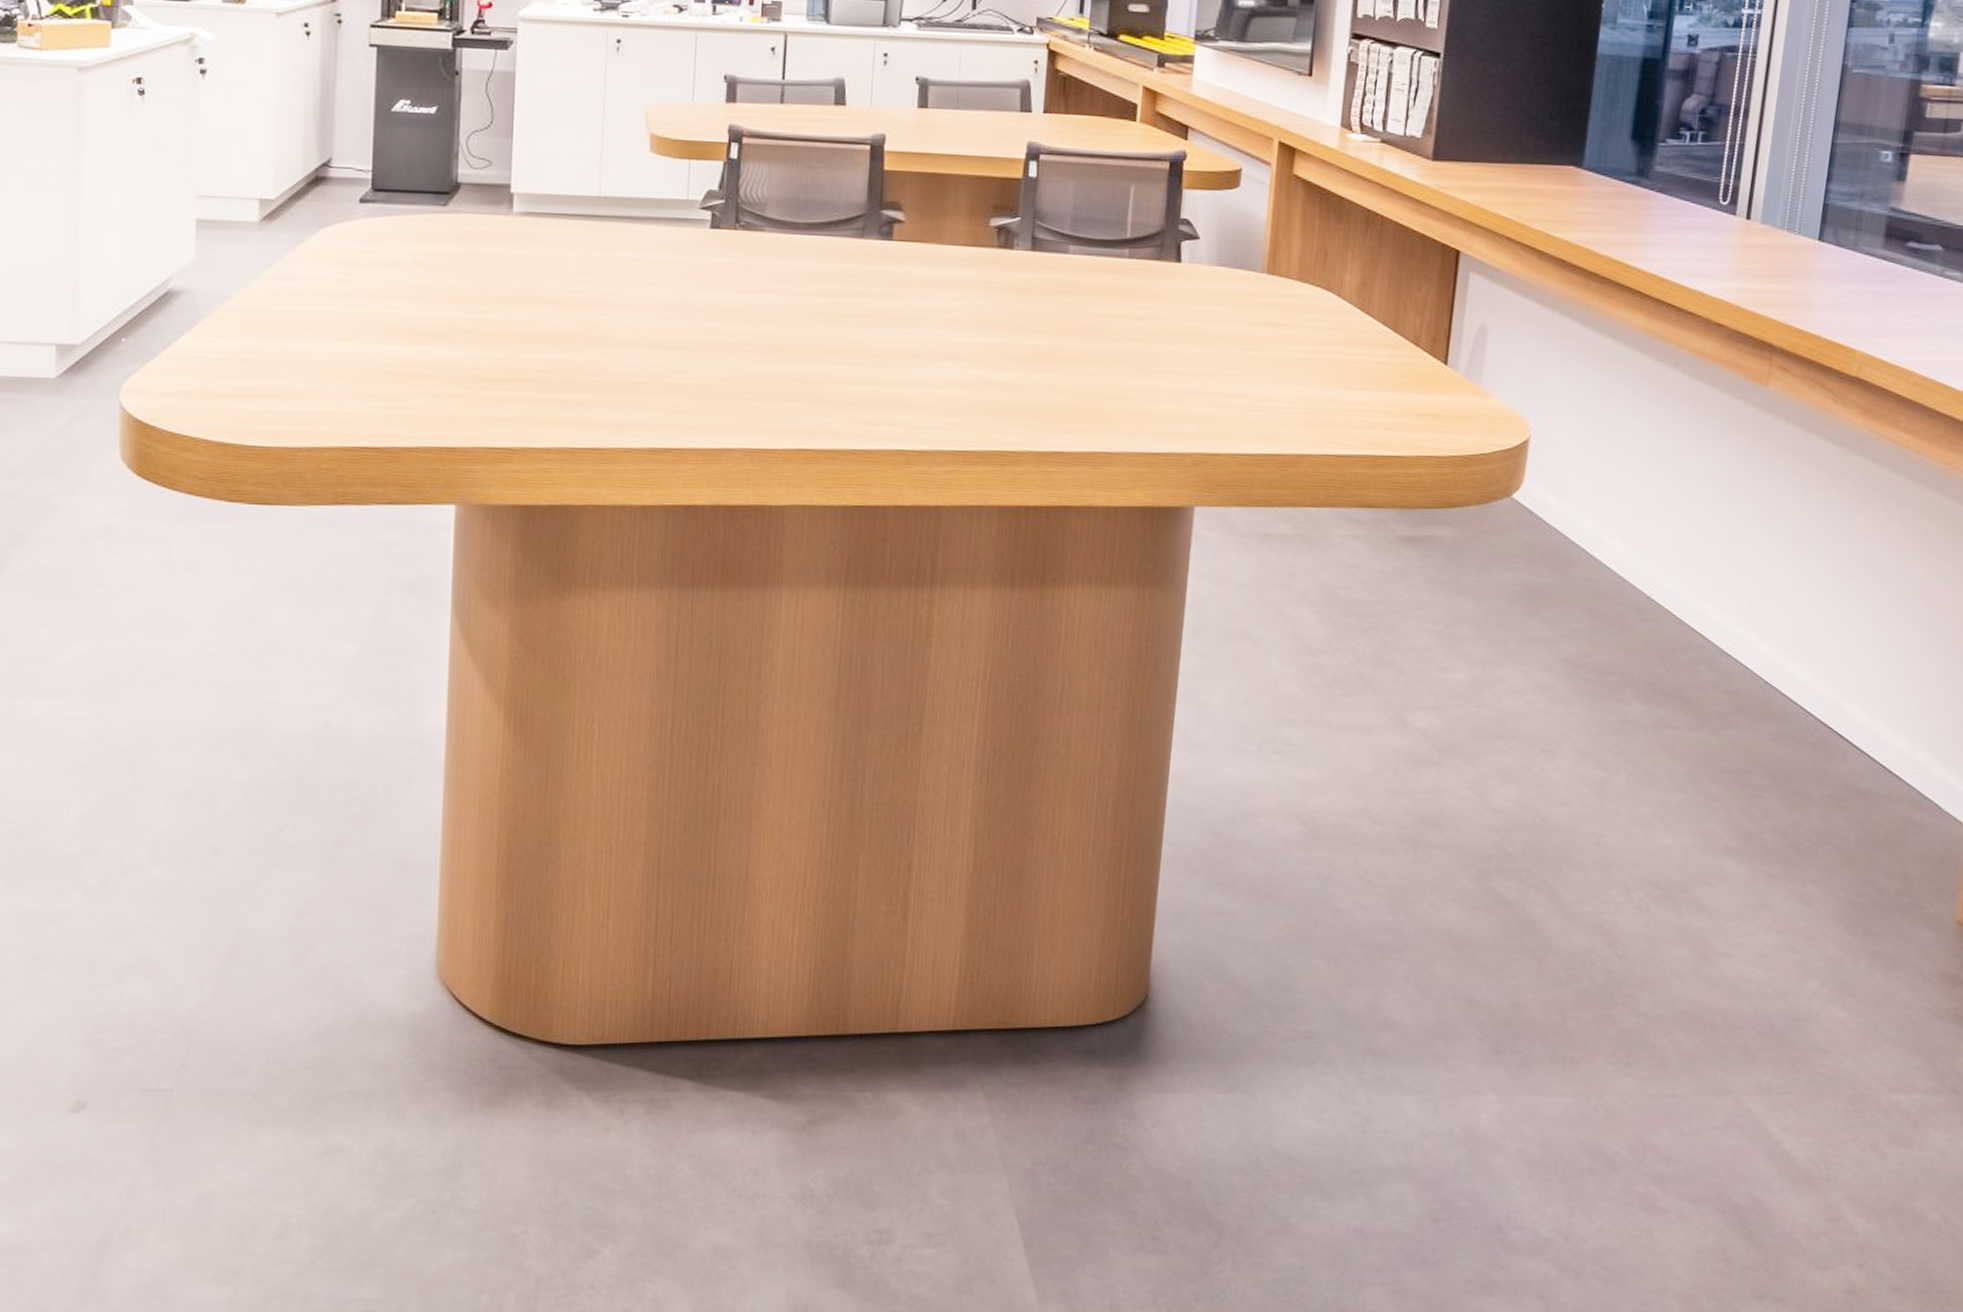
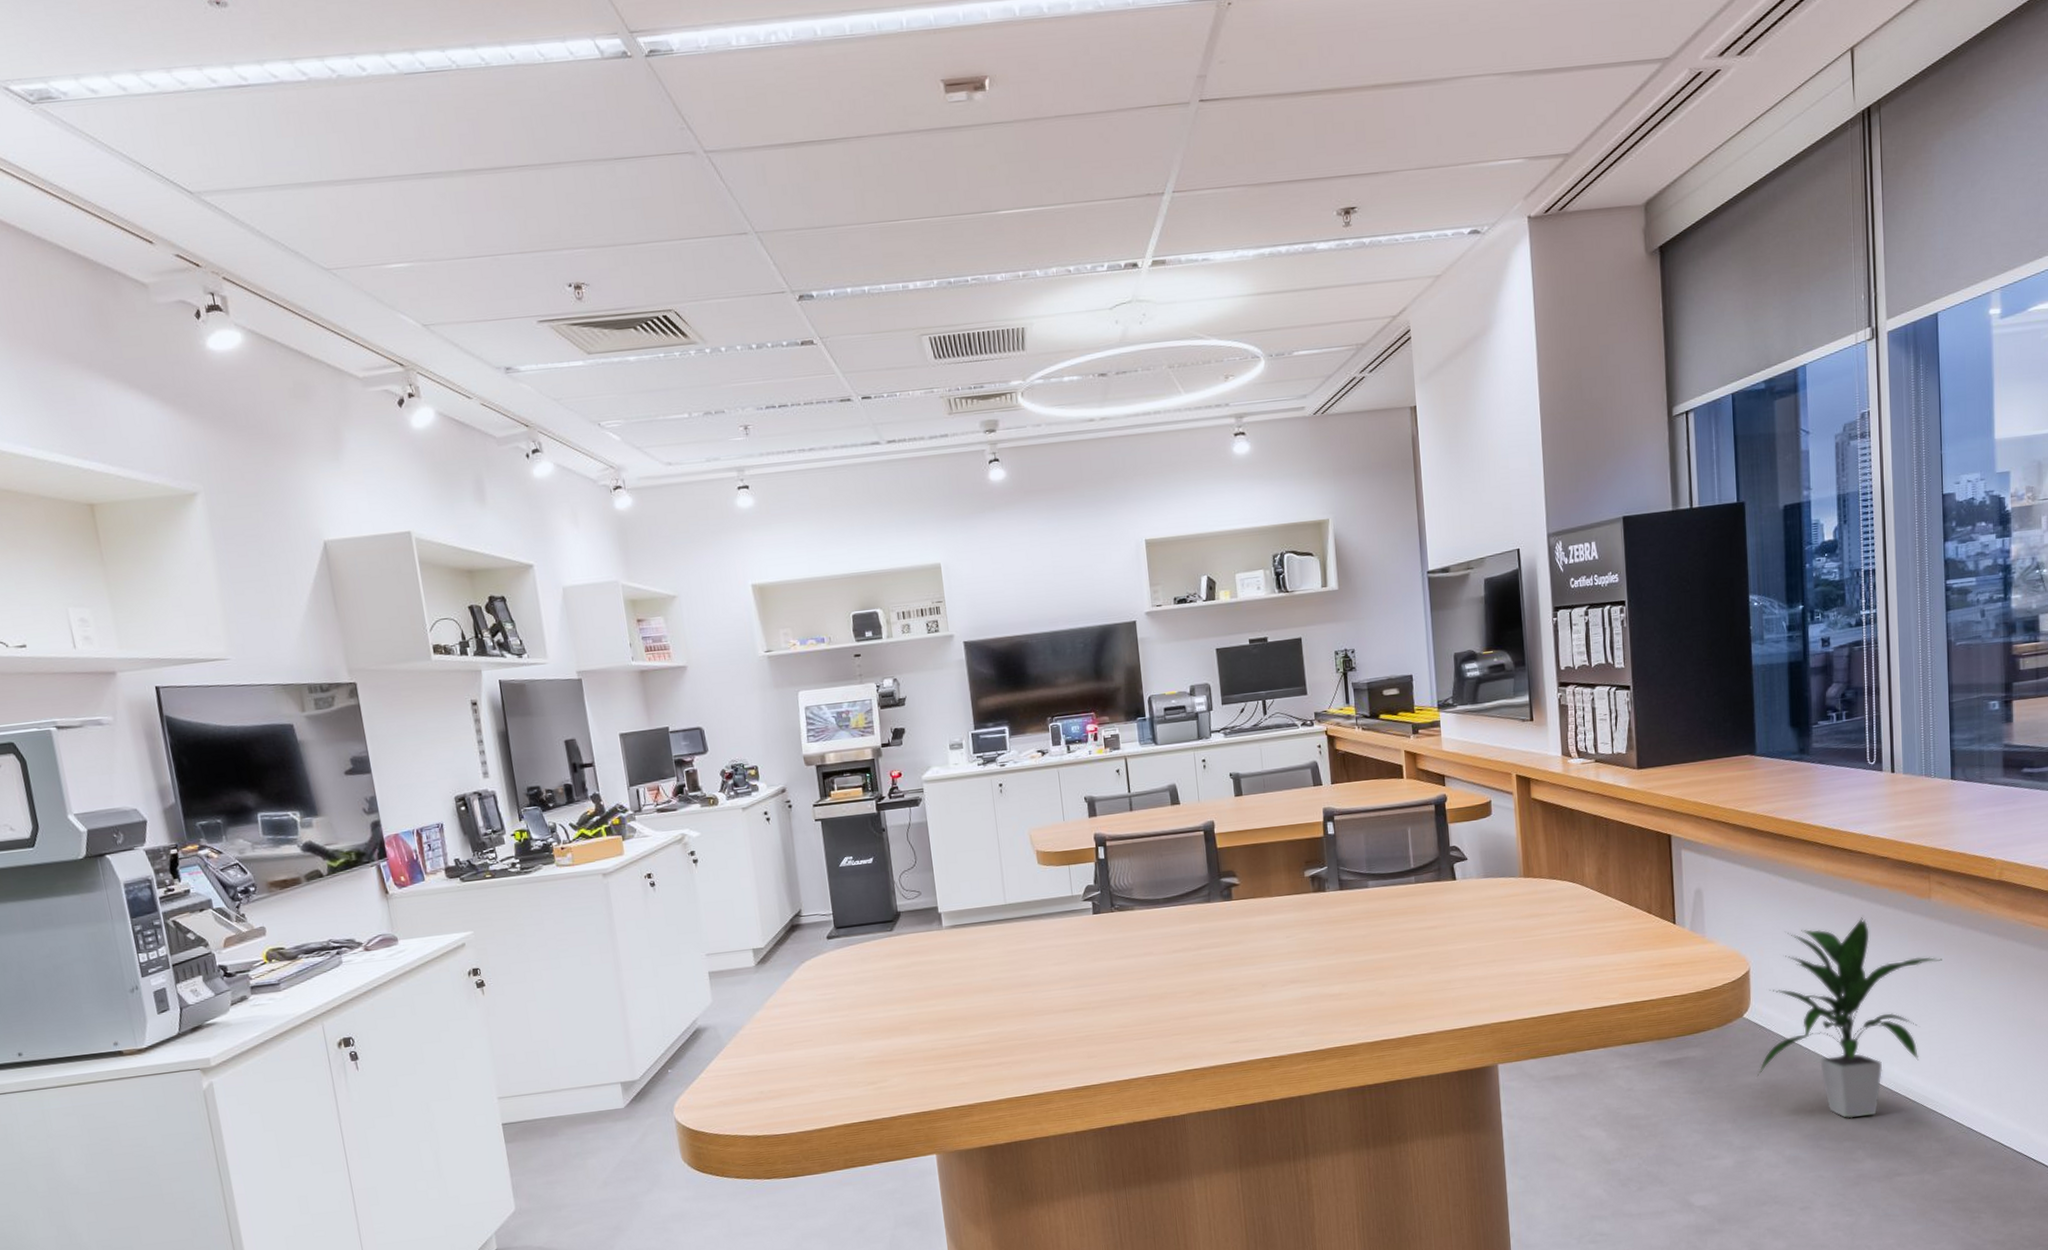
indoor plant: none [1516,395,1770,648] -> present [1757,917,1942,1119]

